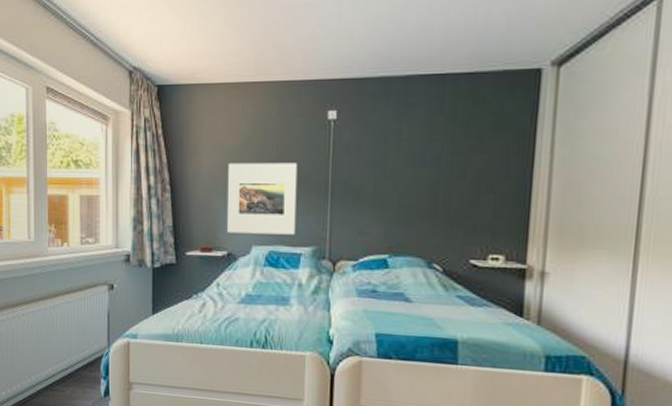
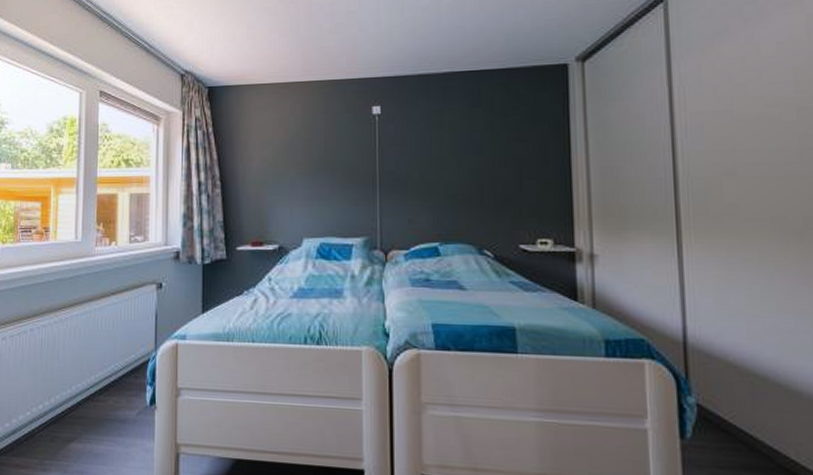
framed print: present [226,162,298,235] -> none [277,155,346,226]

